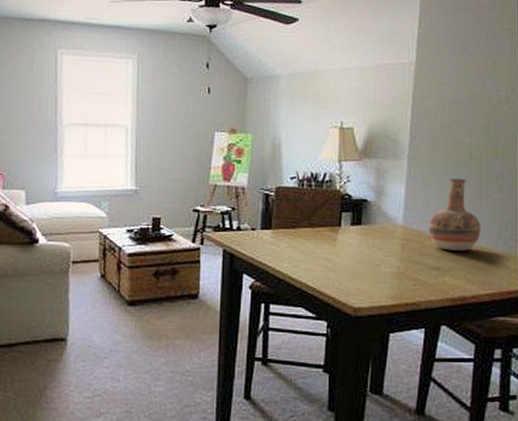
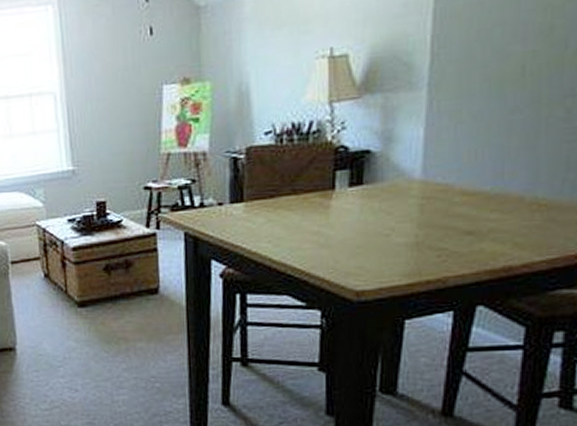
vase: present [429,179,481,251] -> none [459,106,537,207]

